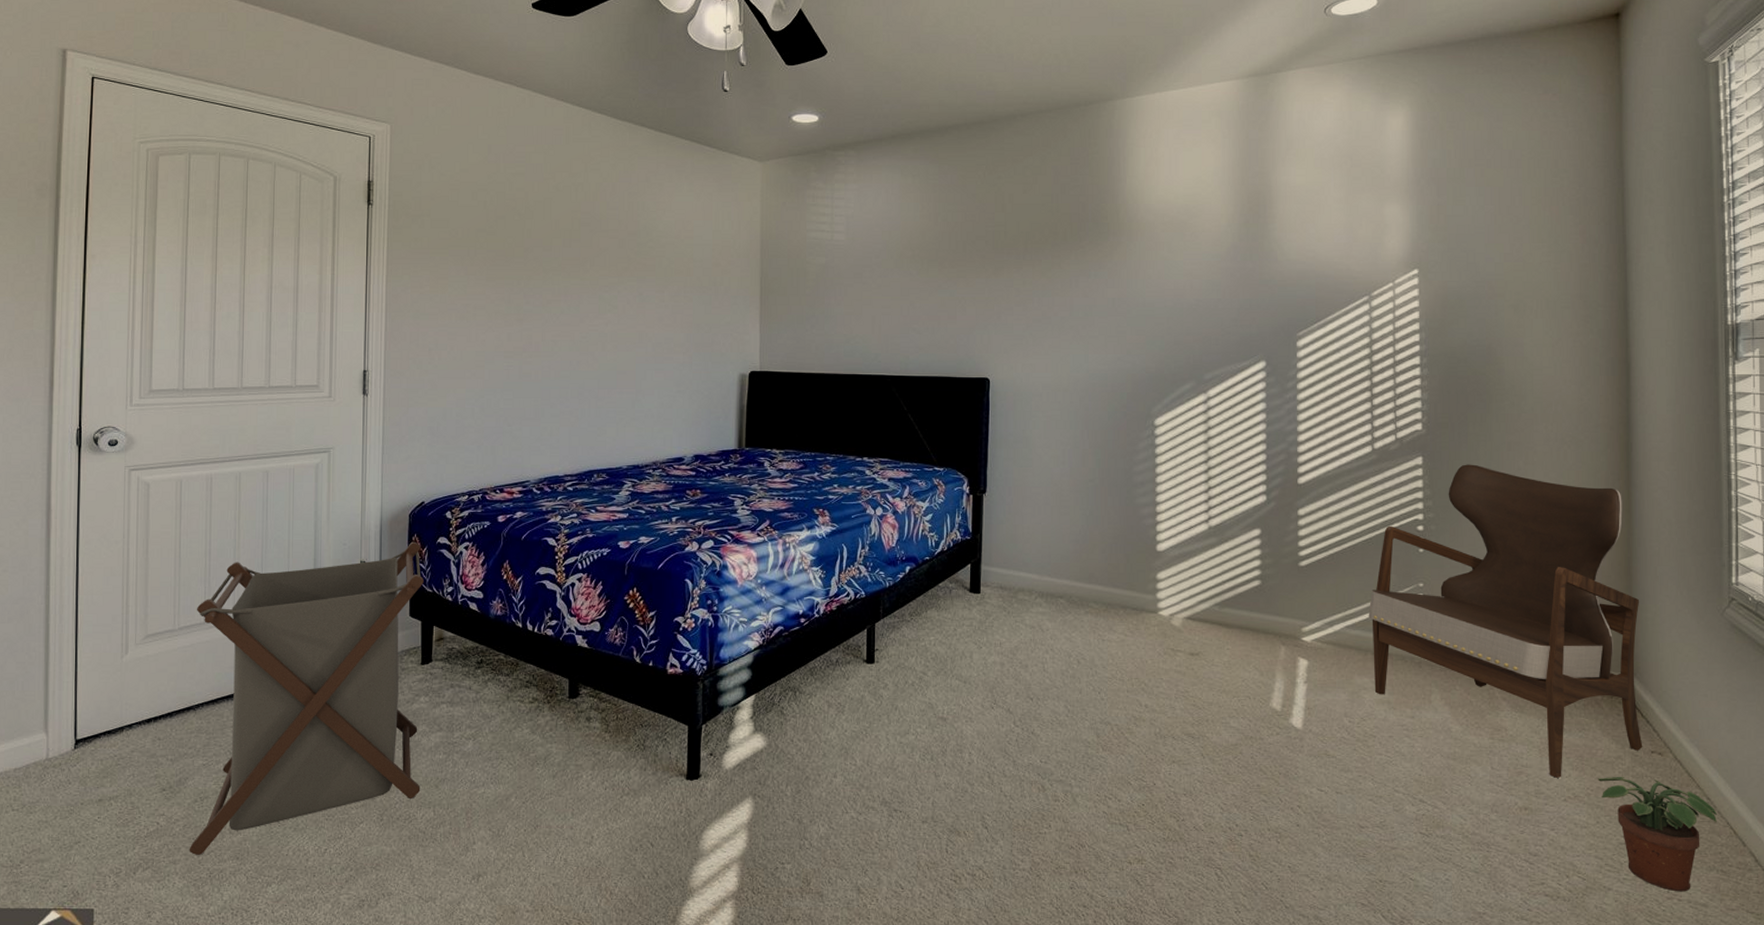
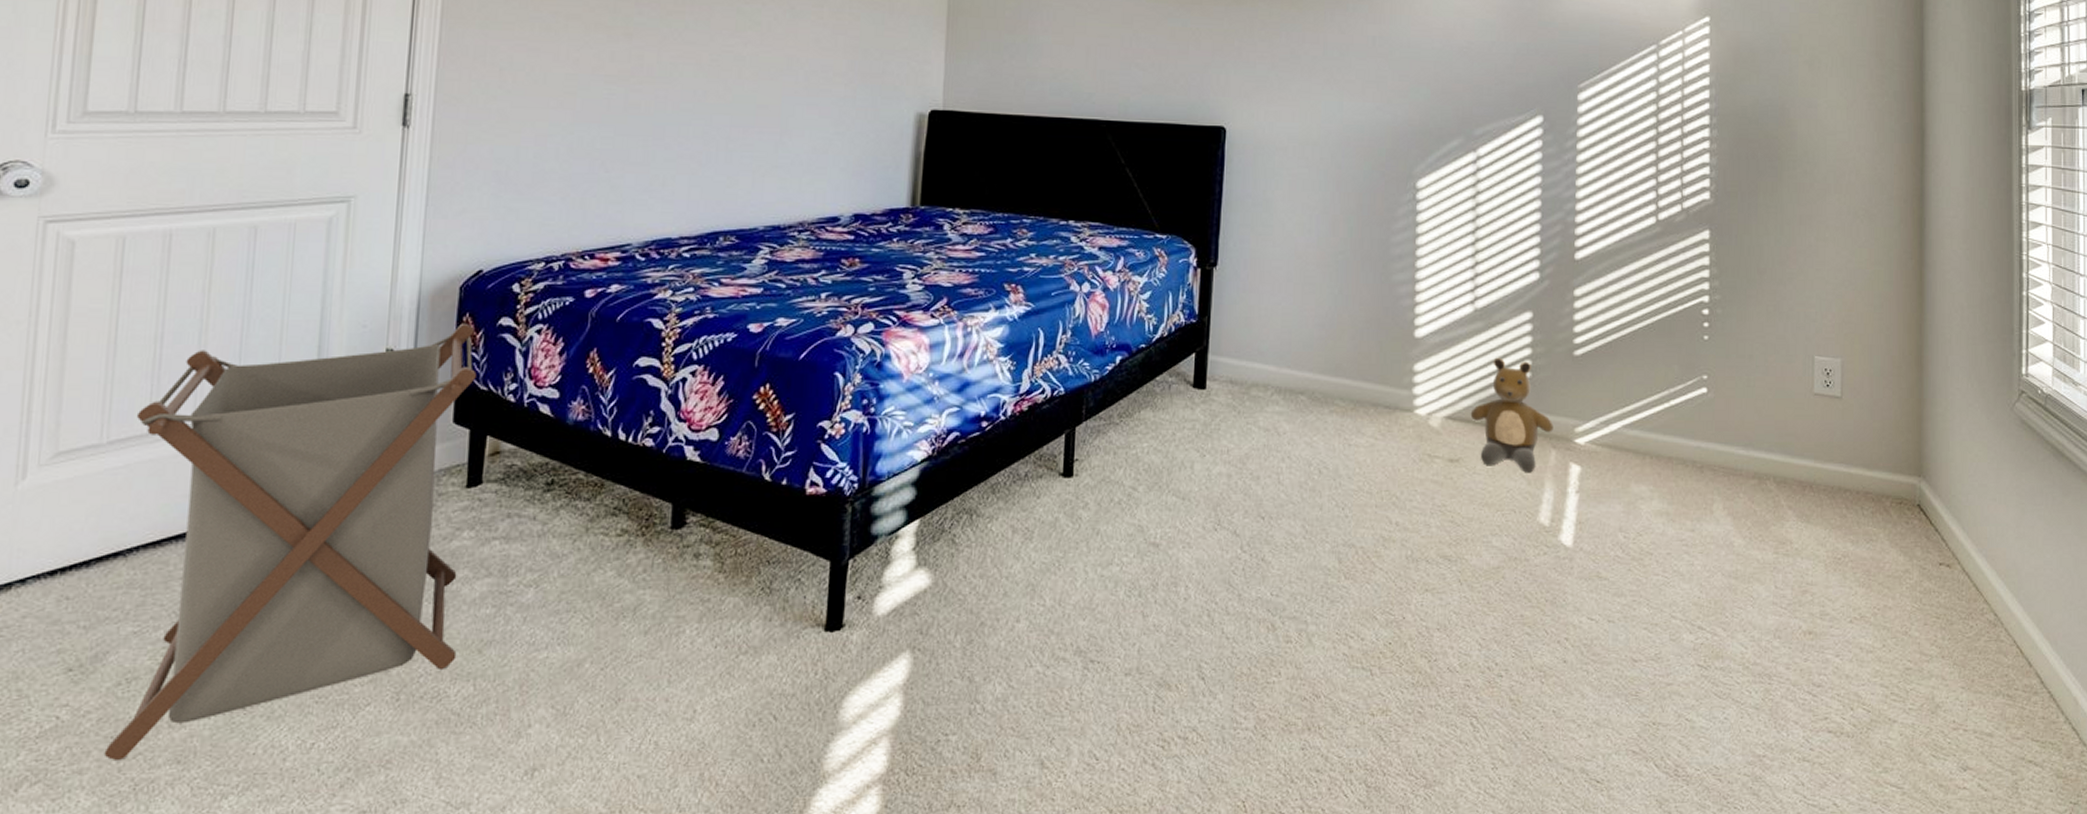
bear: none [1208,567,1282,666] -> present [1470,357,1554,473]
armchair: present [1368,464,1643,778] -> none [1647,239,1931,596]
potted plant: present [1598,777,1718,892] -> none [1885,593,2005,721]

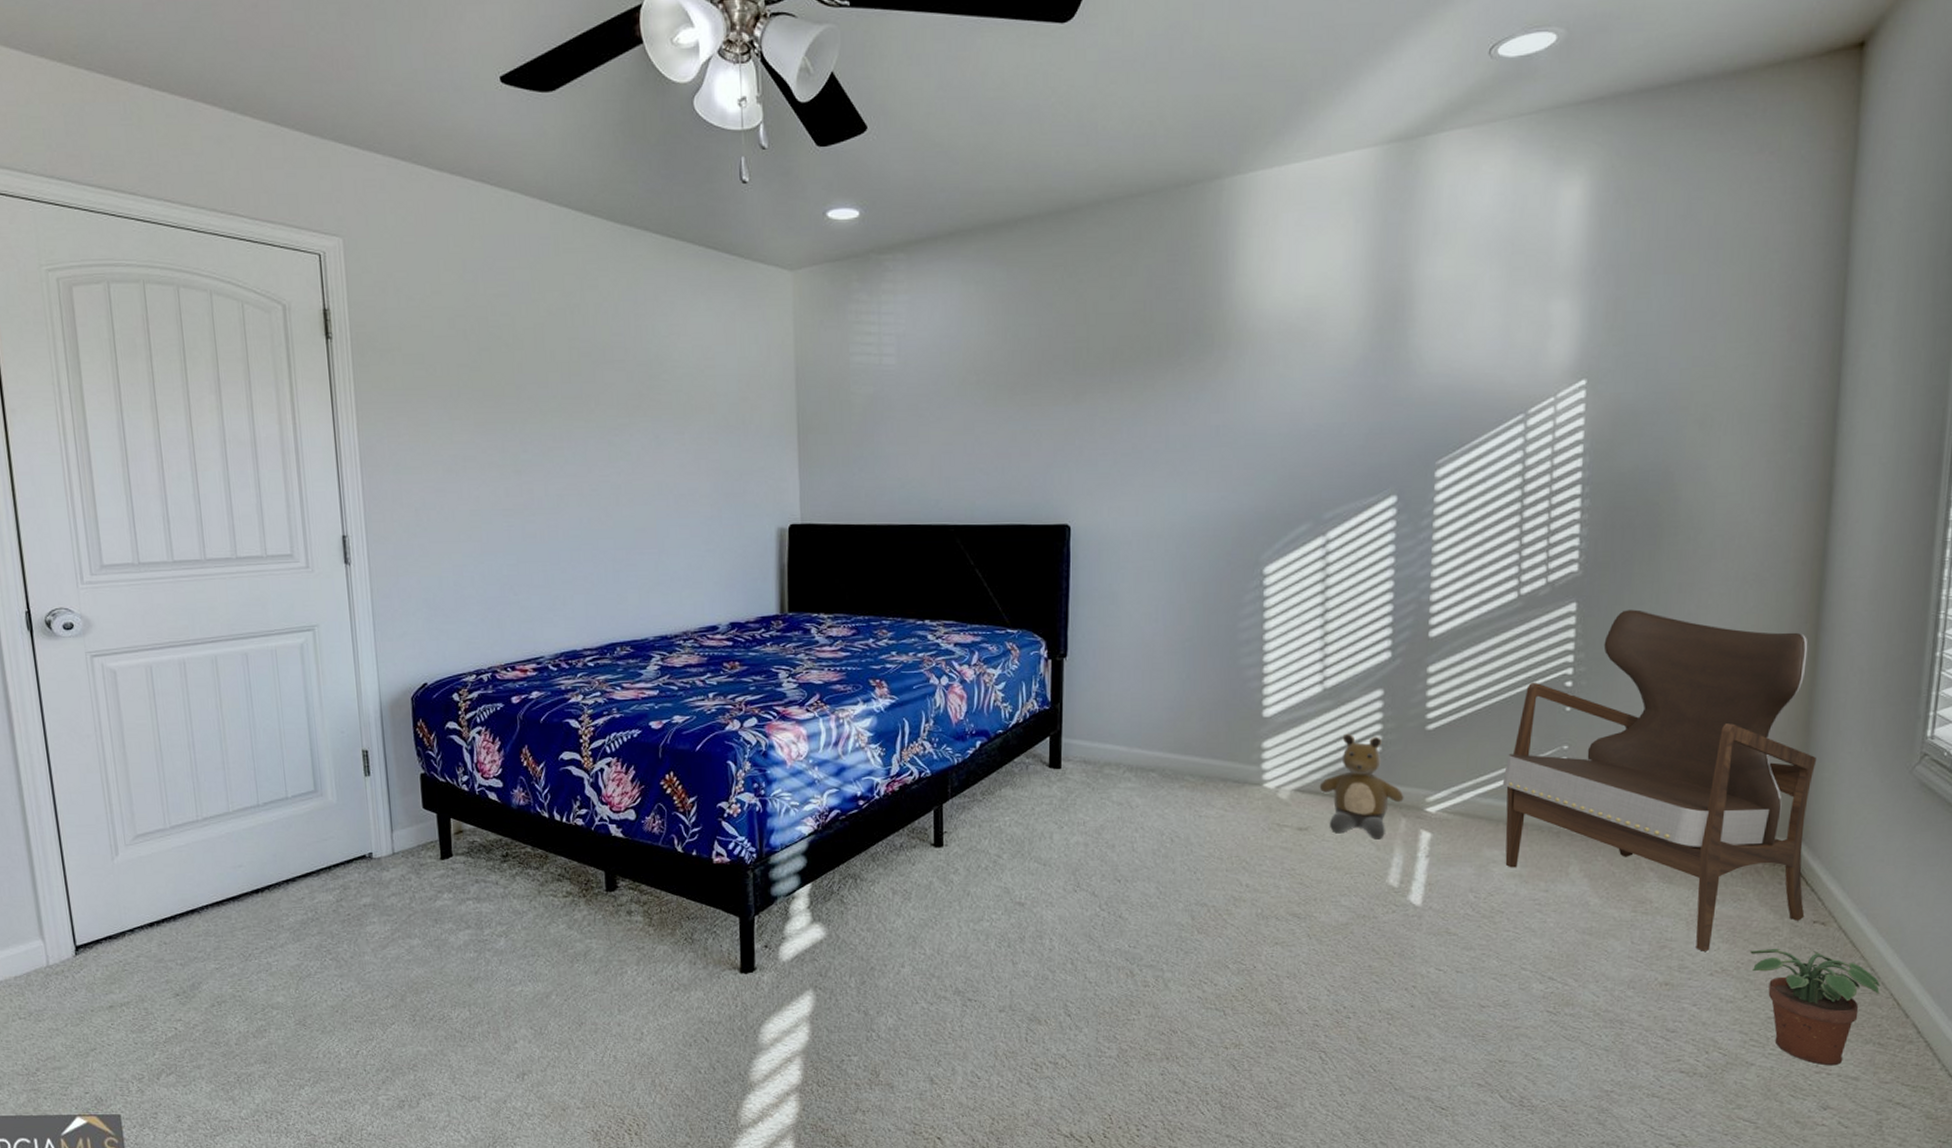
laundry basket: present [103,323,476,760] -> none [186,727,453,1059]
armchair: none [1647,239,1931,596] -> present [1502,609,1816,951]
potted plant: none [1885,593,2005,721] -> present [1750,949,1881,1066]

